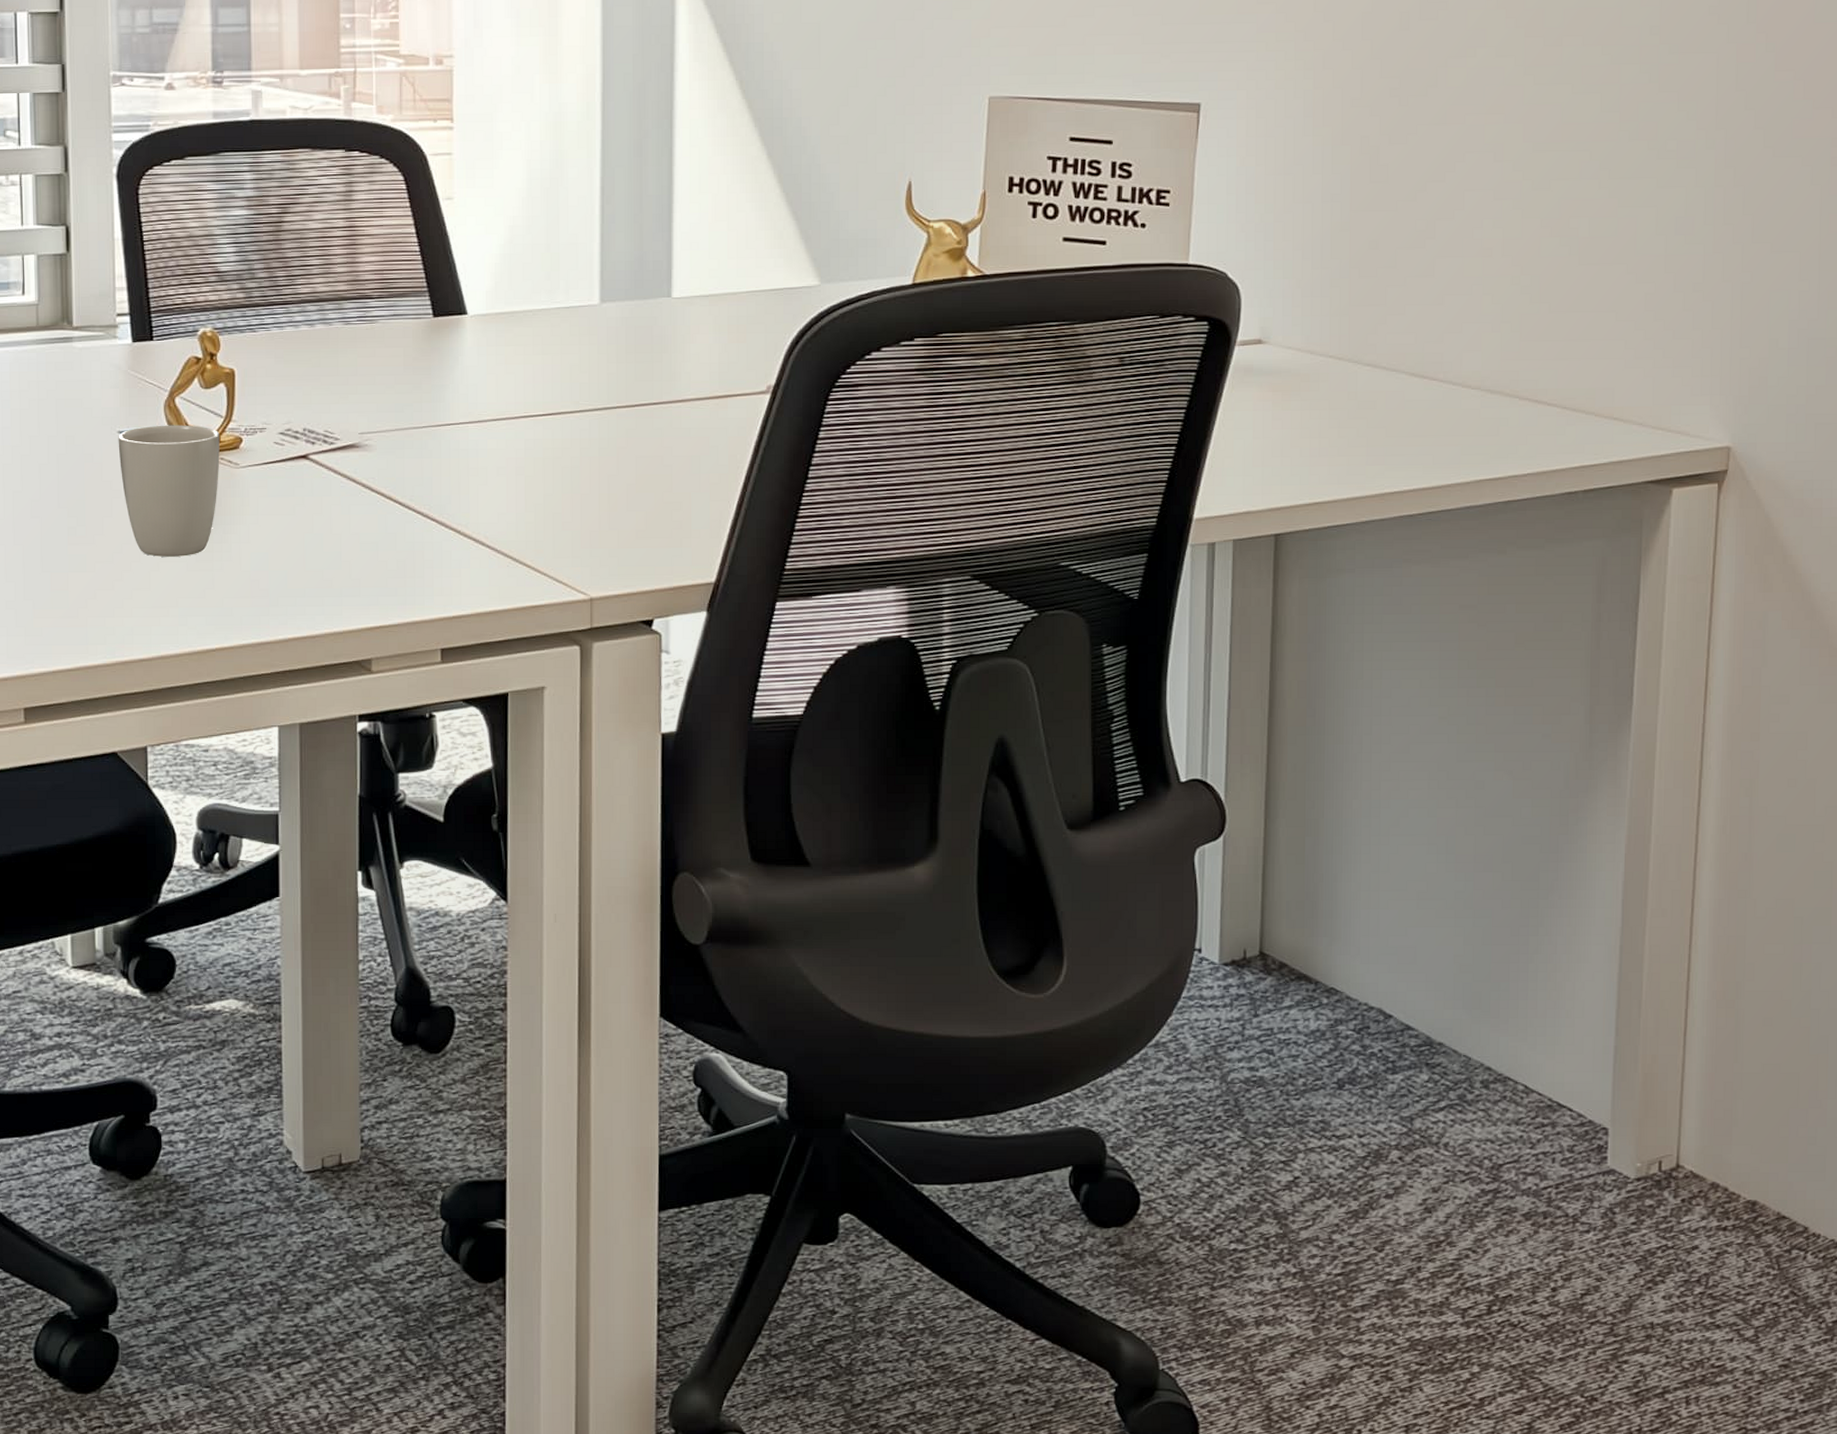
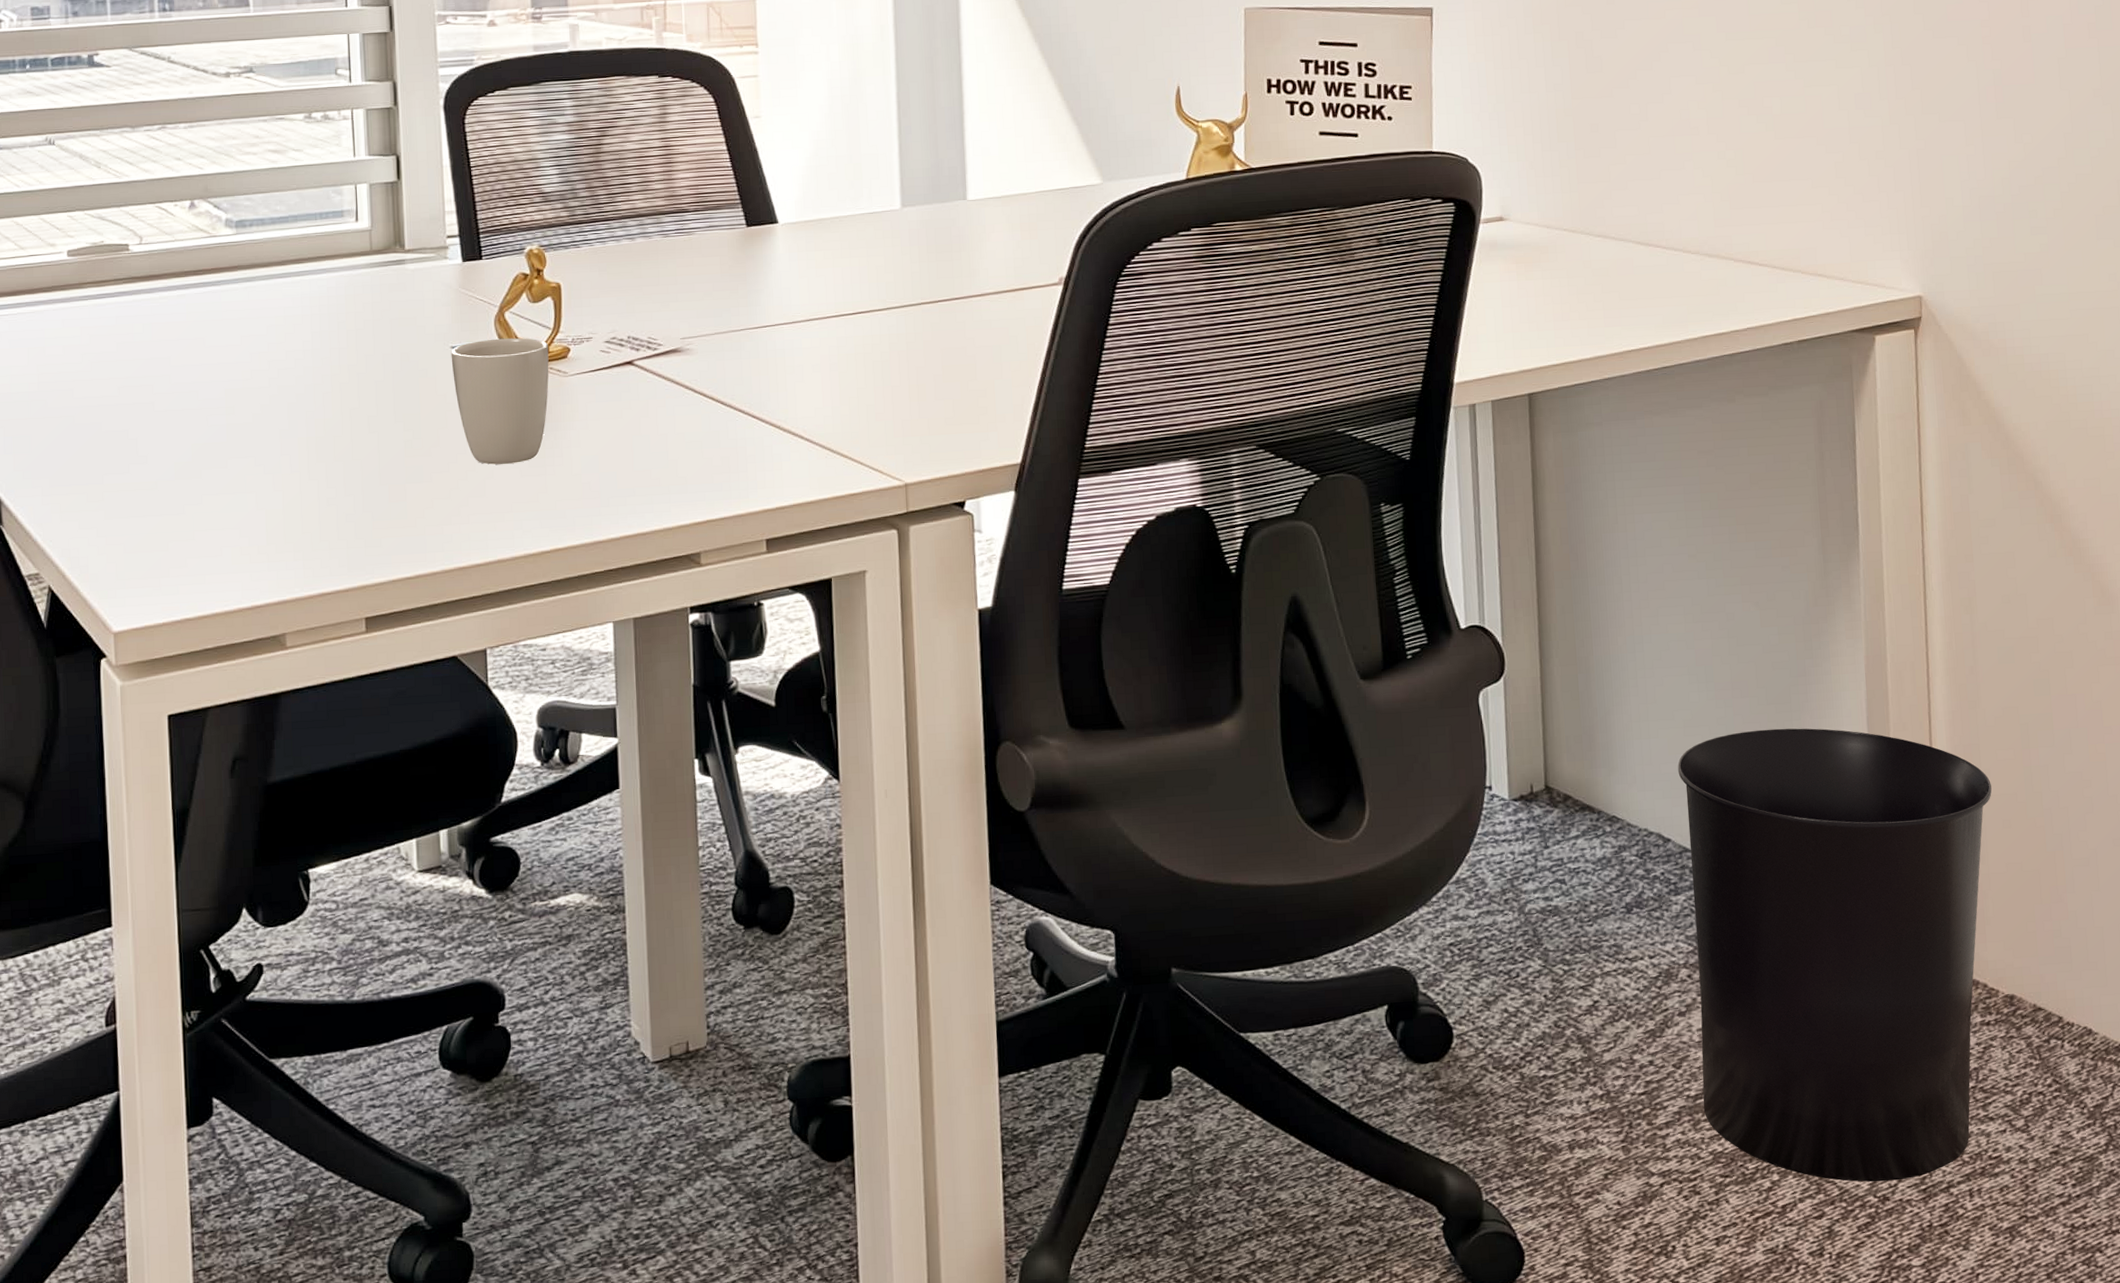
waste bin: none [1404,907,1755,1382] -> present [1677,728,1992,1182]

